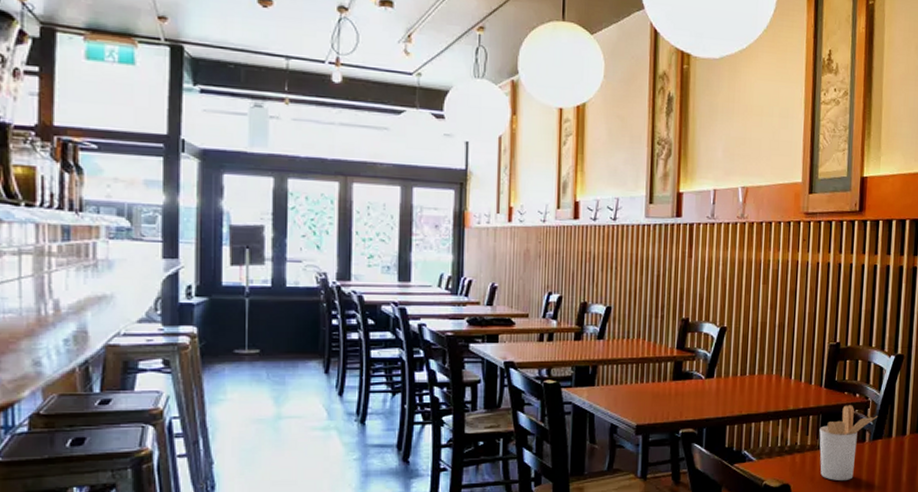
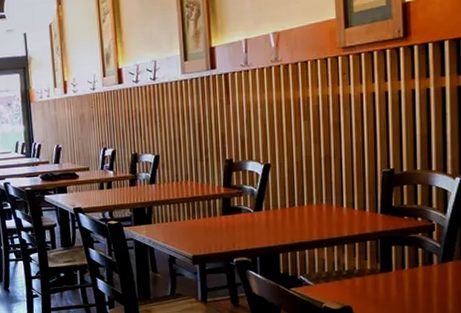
utensil holder: present [819,405,877,481] -> none [379,229,445,303]

